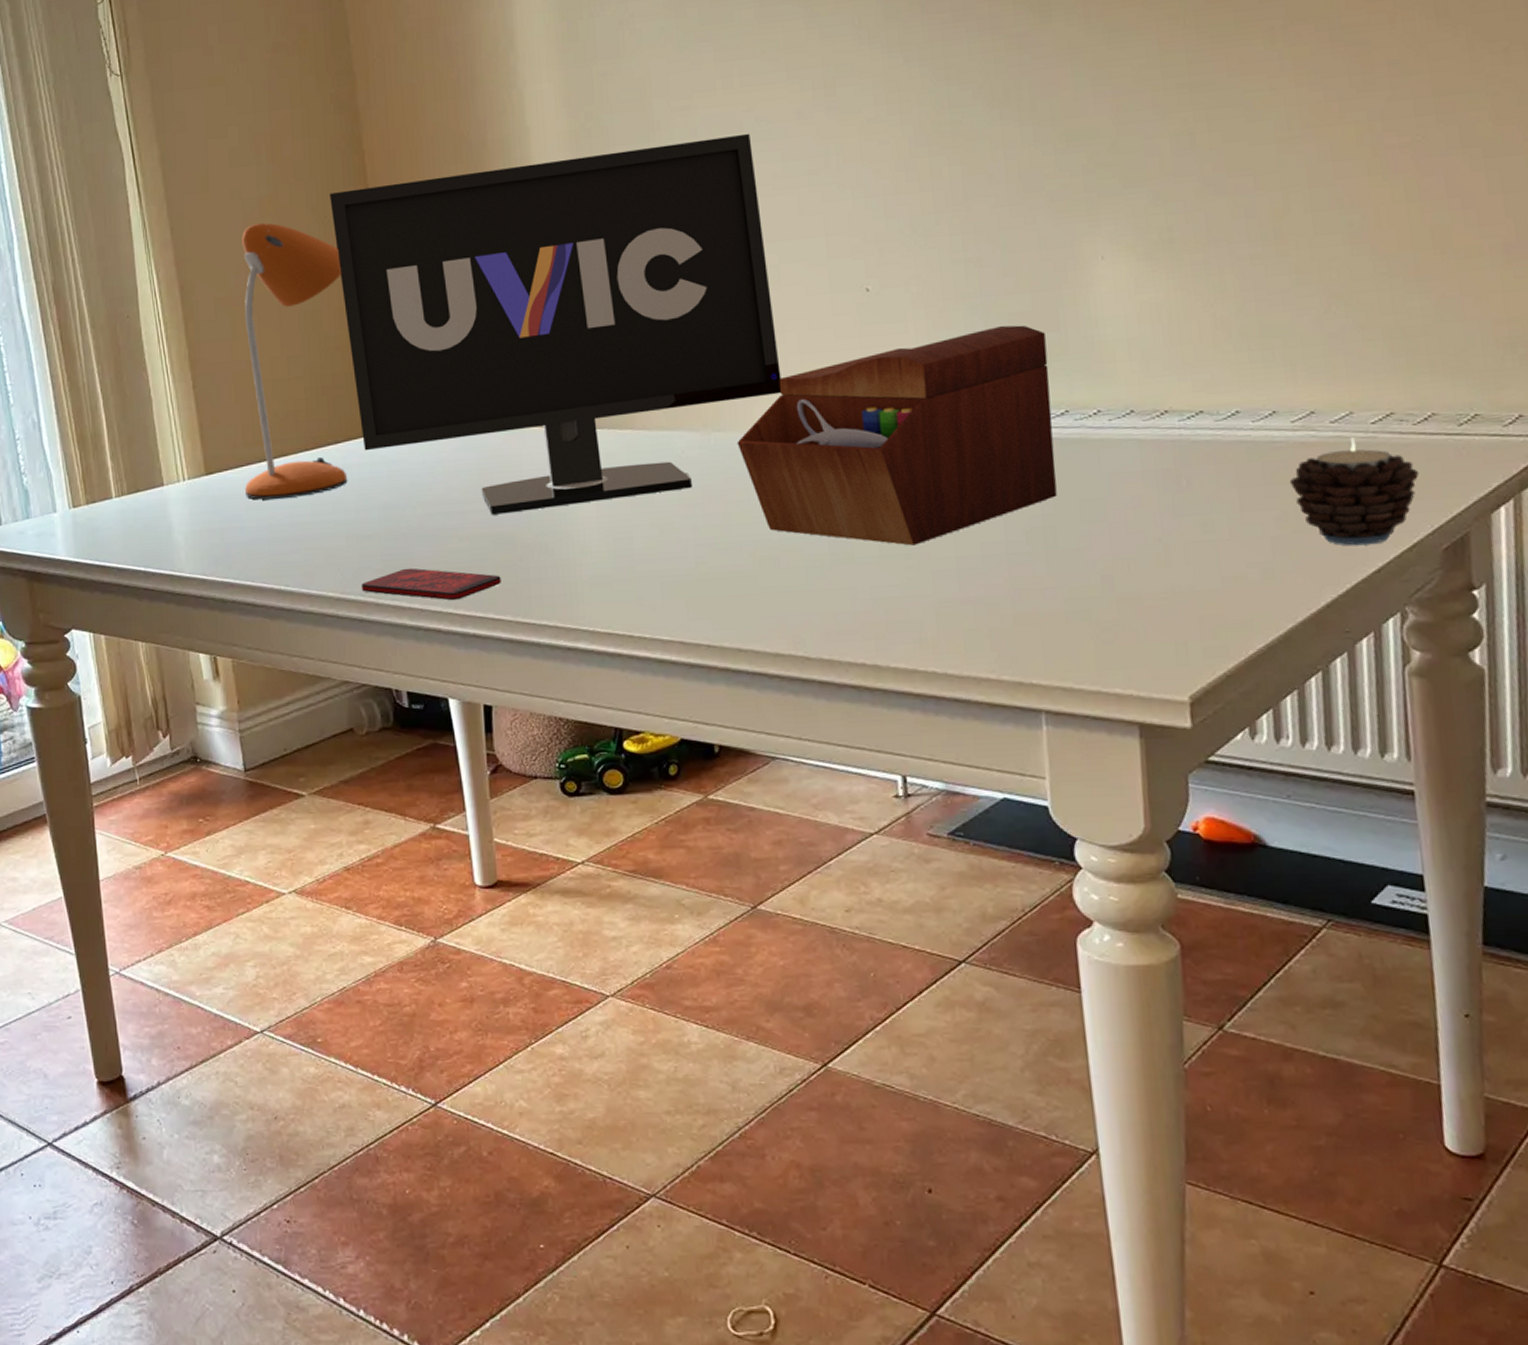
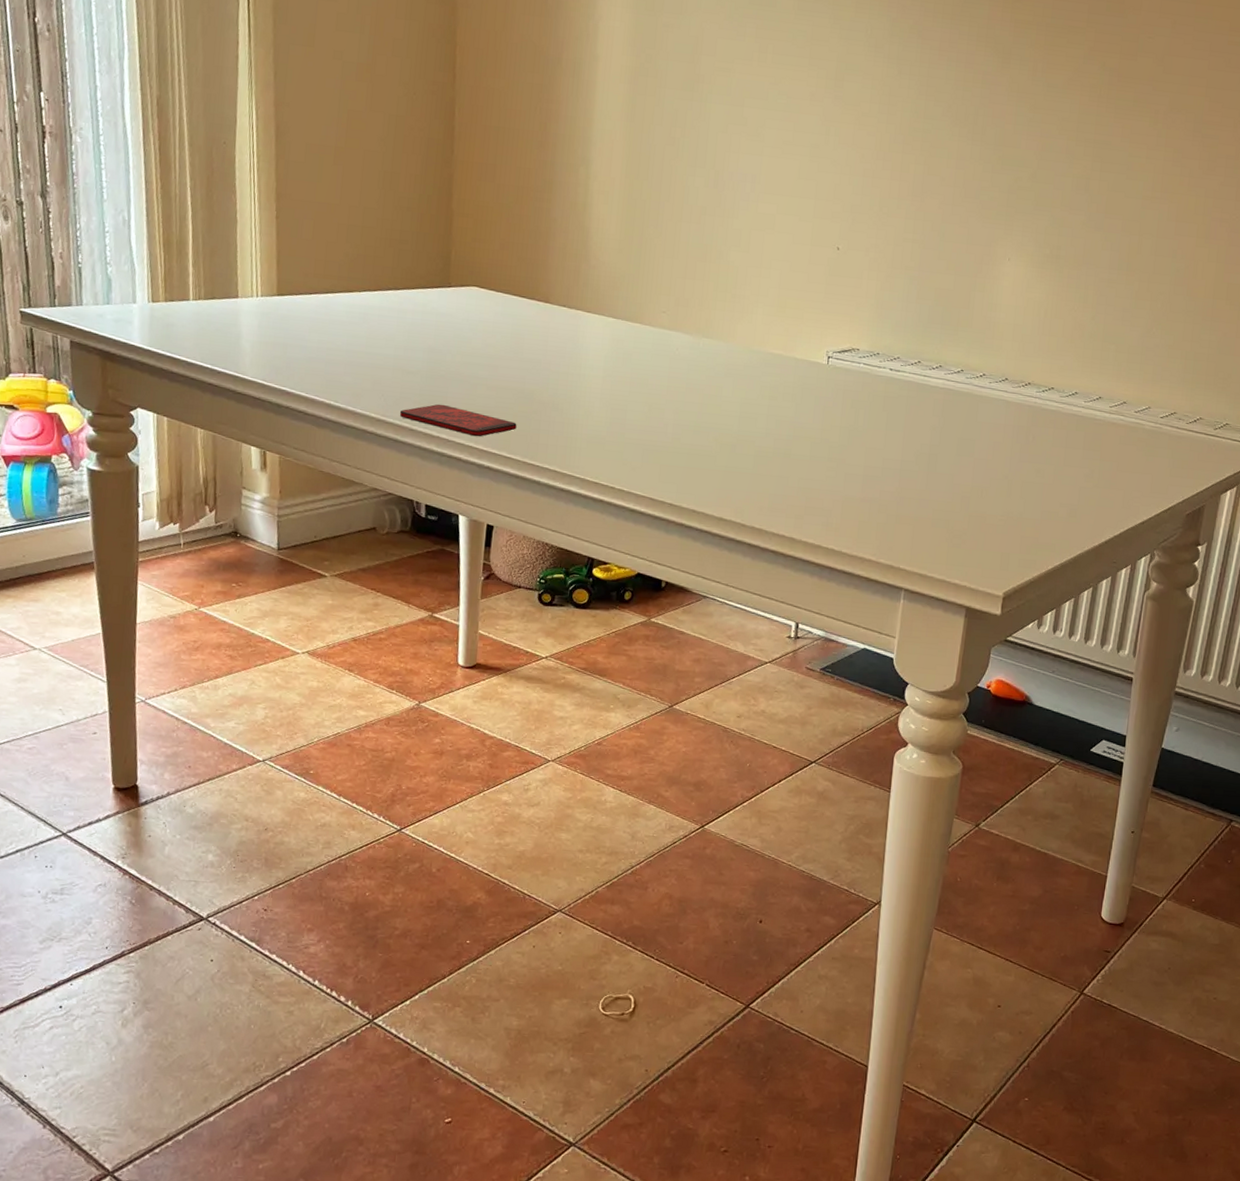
desk lamp: present [242,223,348,500] -> none [310,85,422,329]
monitor: present [330,133,781,515] -> none [418,73,773,379]
sewing box: present [737,325,1057,546] -> none [719,296,958,452]
candle: present [1289,438,1420,546] -> none [1099,425,1183,504]

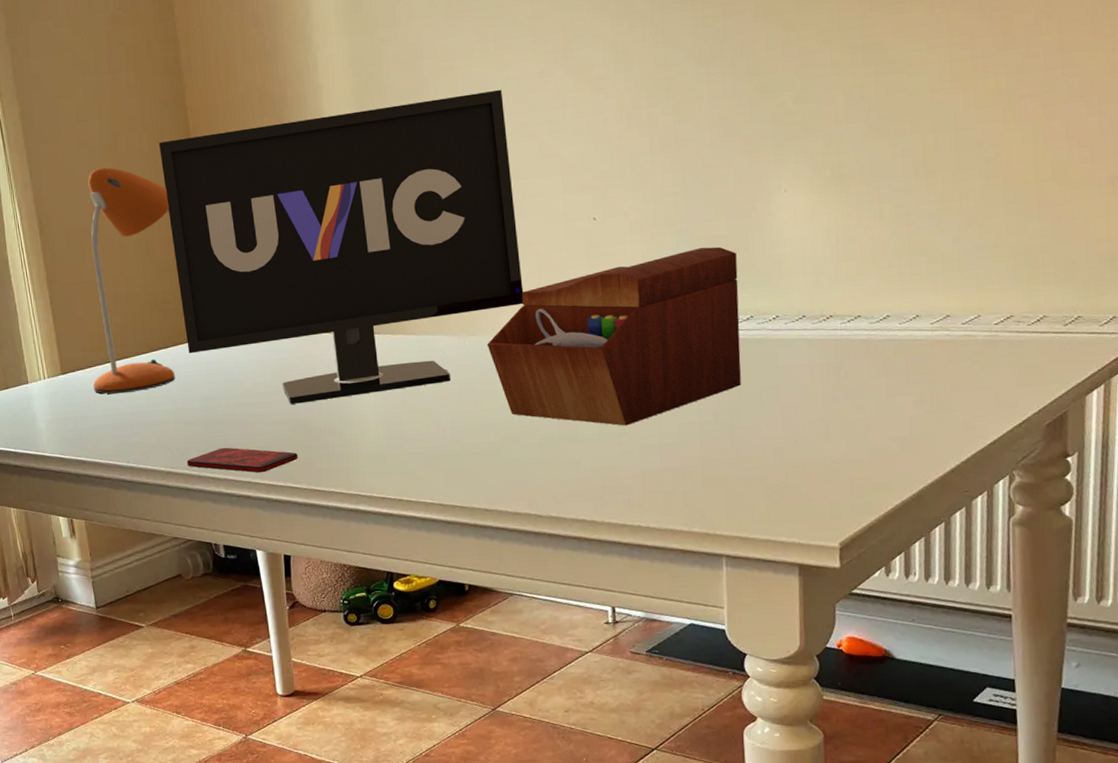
desk lamp: none [310,85,422,329] -> present [88,167,176,394]
monitor: none [418,73,773,379] -> present [159,89,523,404]
sewing box: none [719,296,958,452] -> present [487,246,741,426]

